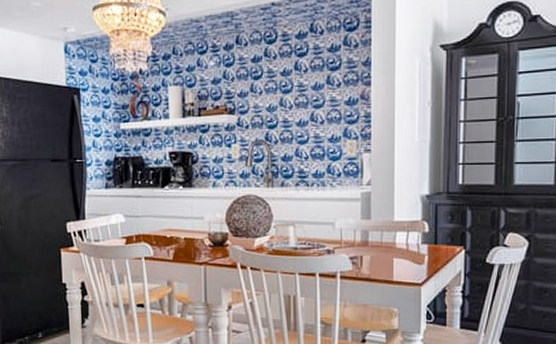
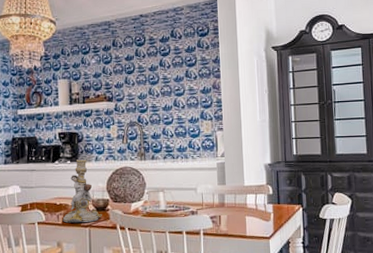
candlestick: none [173,185,220,259] -> present [62,159,102,223]

